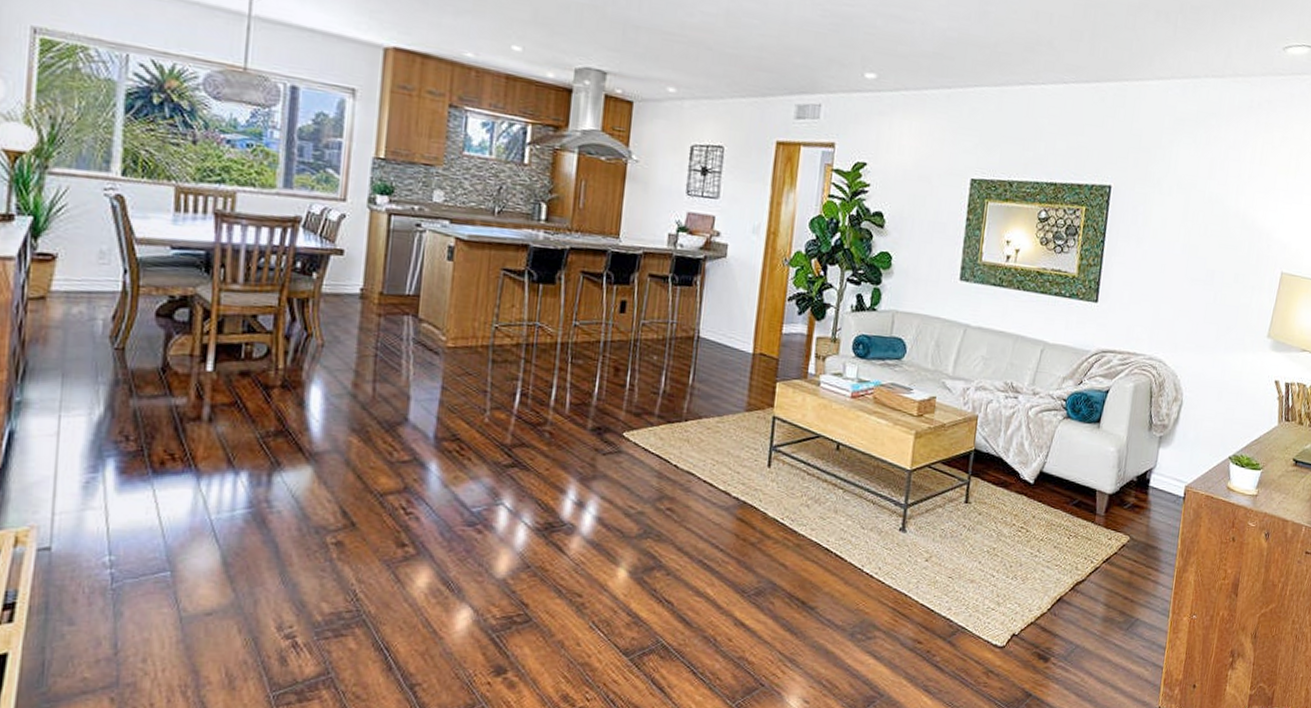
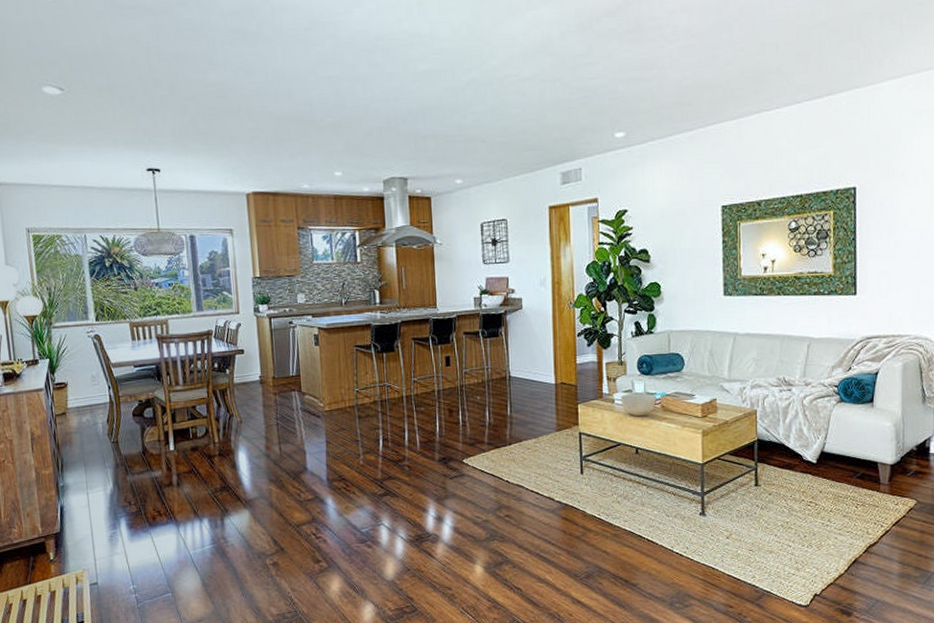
bowl: none [827,377,868,407] -> present [620,393,656,417]

